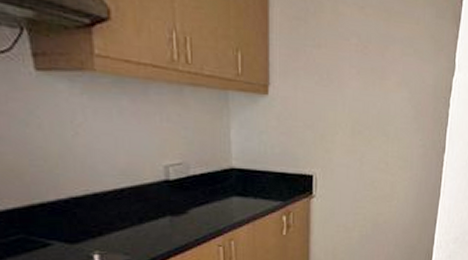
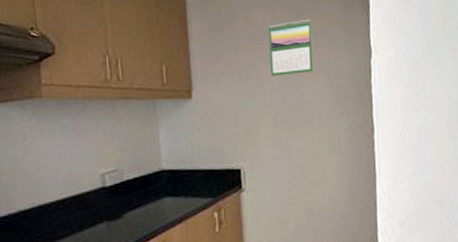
calendar: none [353,23,401,83] -> present [268,19,314,77]

